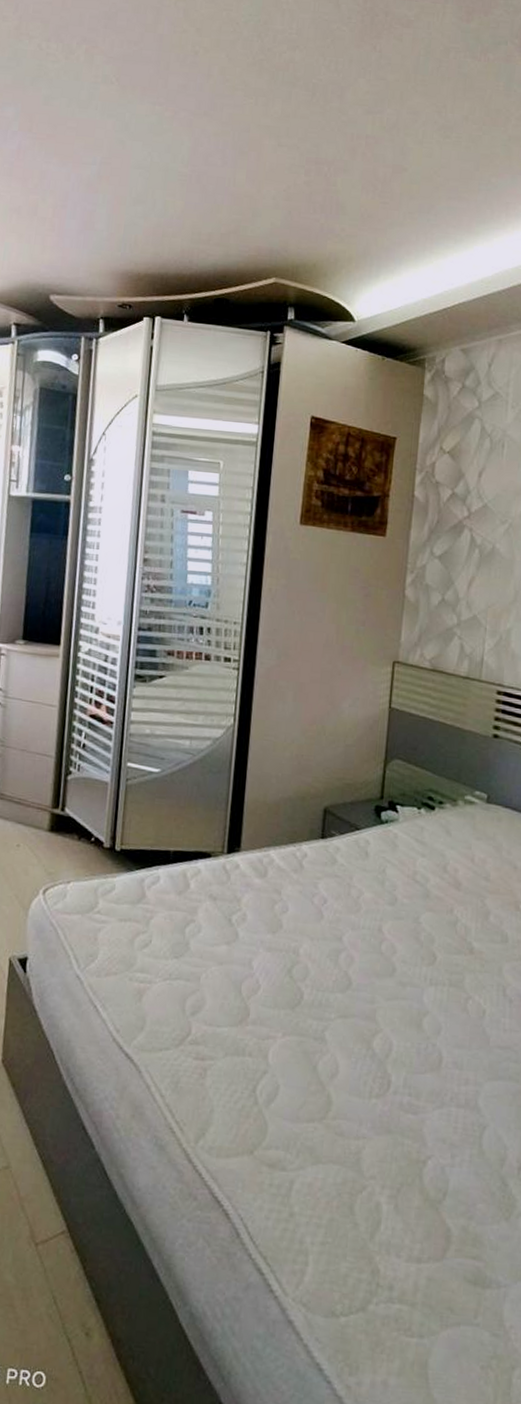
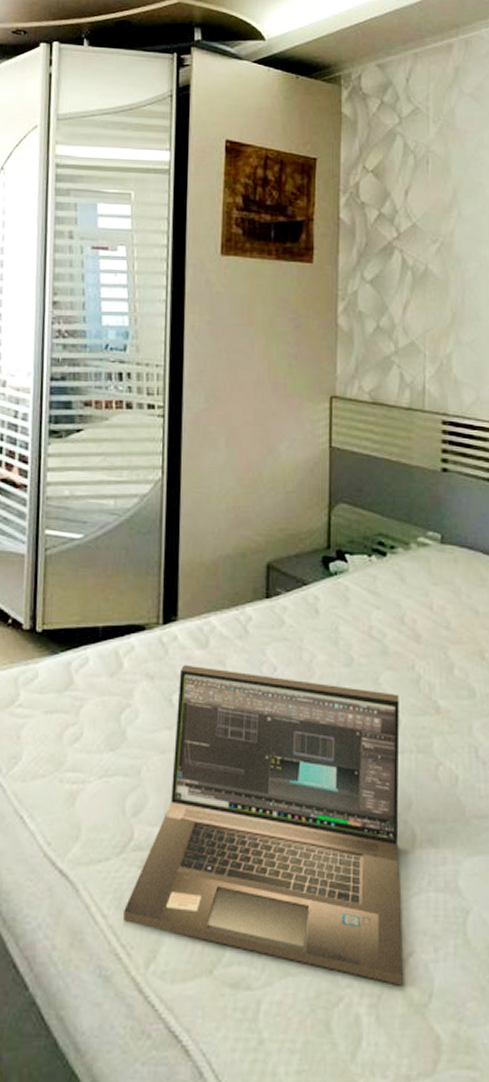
laptop: none [178,890,437,1183] -> present [123,664,403,986]

